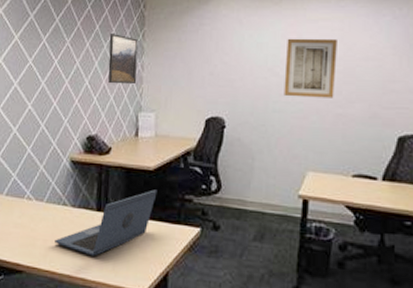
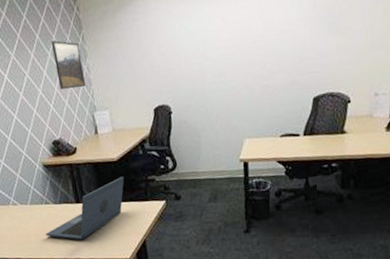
wall art: present [284,38,337,98] -> none [213,17,259,77]

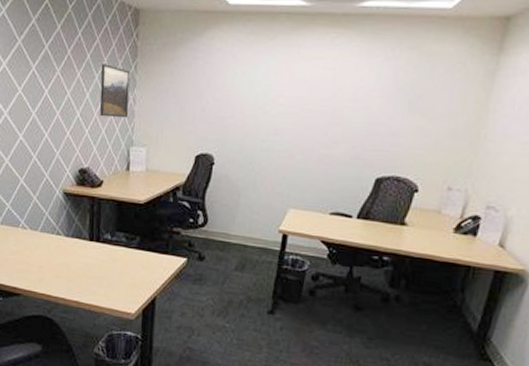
laptop: present [46,176,124,240] -> none [50,222,147,282]

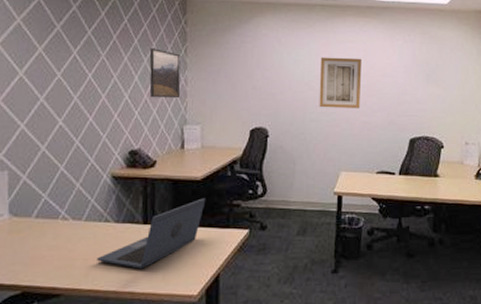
laptop: none [50,222,147,282] -> present [97,198,206,269]
wall art: none [272,76,328,139] -> present [319,57,362,109]

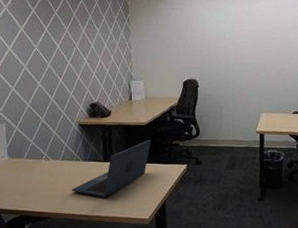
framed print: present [149,48,181,99] -> none [101,20,127,61]
wall art: present [319,57,362,109] -> none [238,14,276,60]

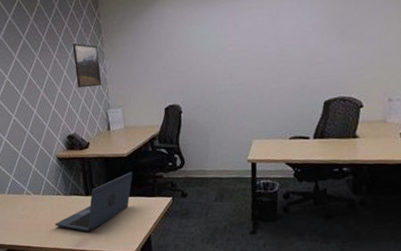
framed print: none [101,20,127,61] -> present [72,43,102,89]

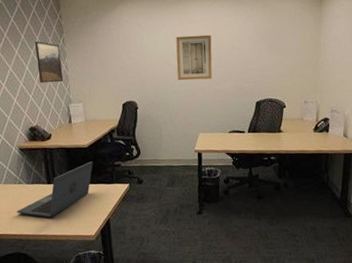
wall art: none [225,23,270,80] -> present [176,34,213,81]

